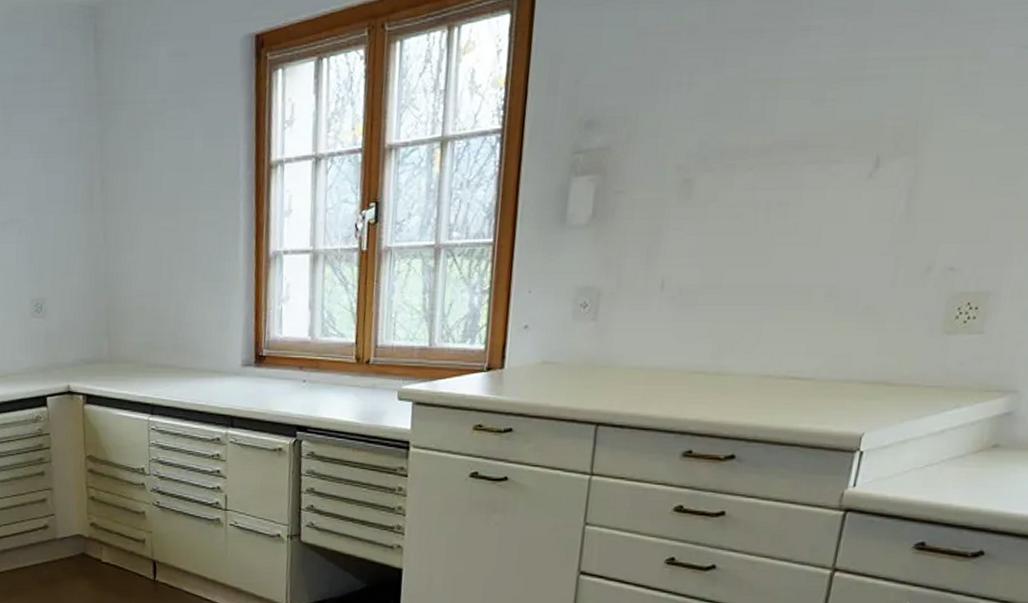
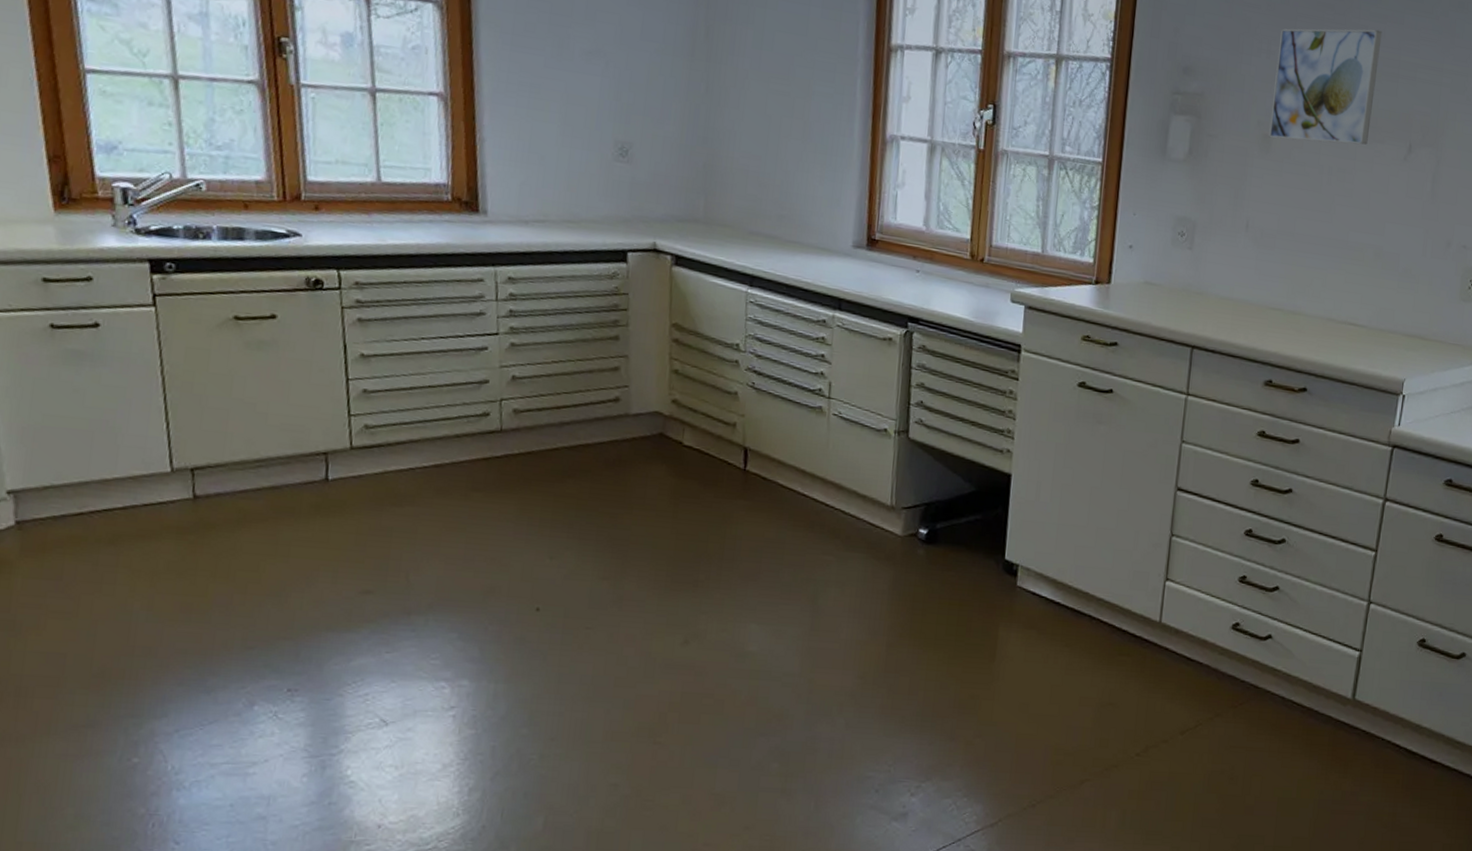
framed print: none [690,27,842,182] -> present [1269,28,1382,145]

